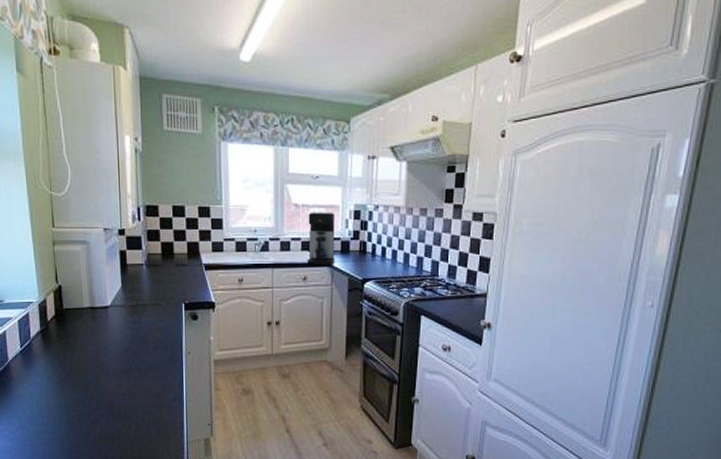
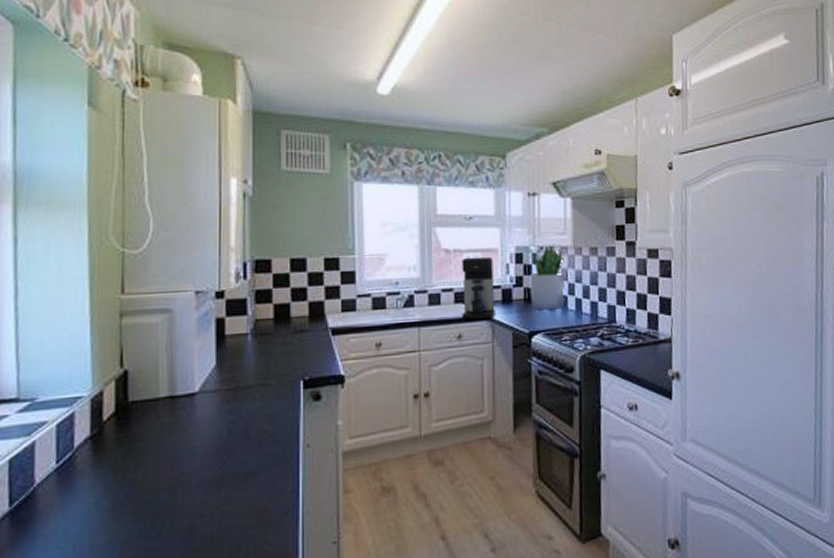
planter: none [365,203,398,261] -> present [529,244,566,310]

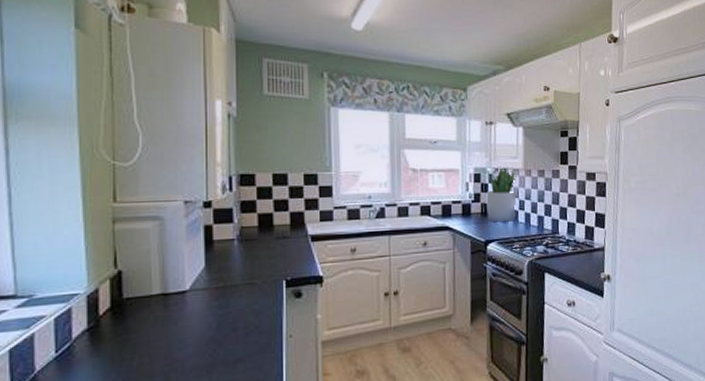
coffee maker: present [461,256,495,321] -> none [427,175,456,230]

